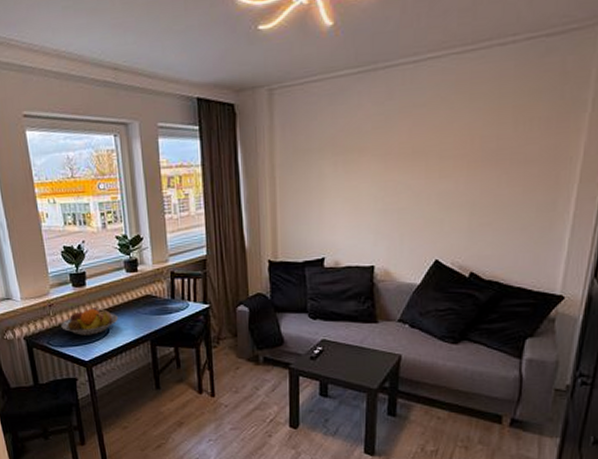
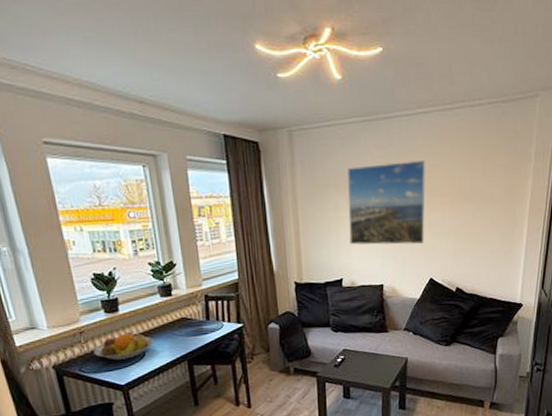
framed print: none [335,115,435,219] -> present [347,159,426,245]

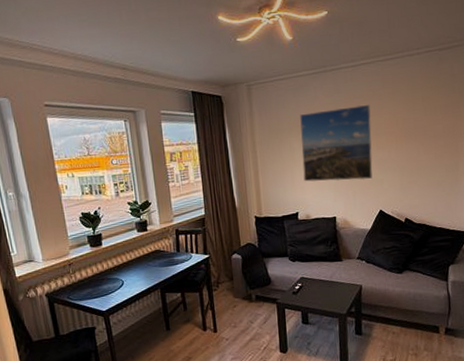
fruit bowl: present [93,331,154,360] -> none [80,262,131,289]

